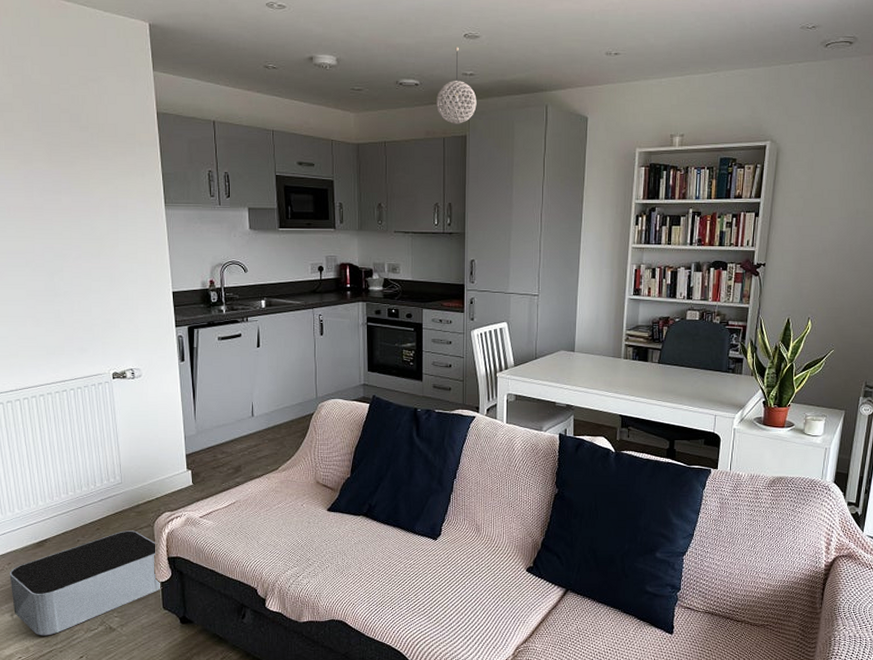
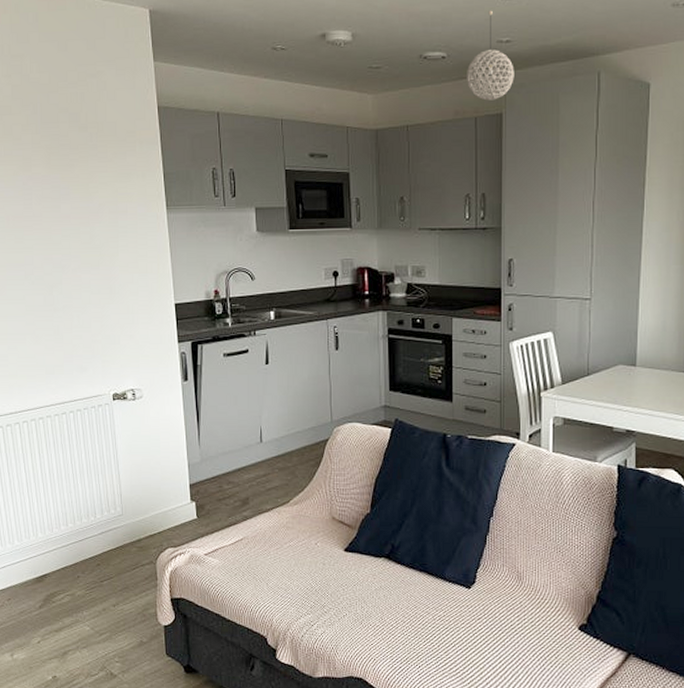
storage bin: present [9,531,162,636] -> none [9,567,165,679]

